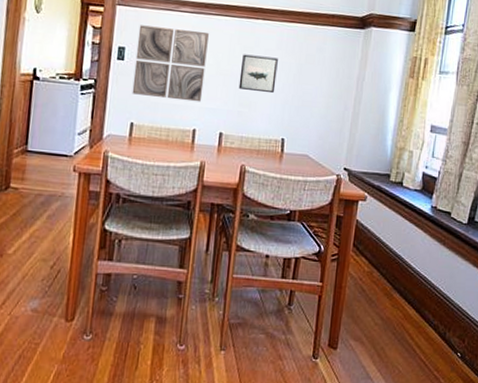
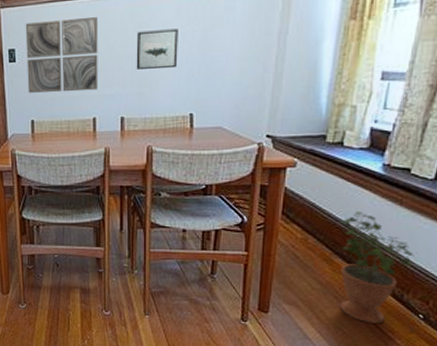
potted plant: none [397,249,453,362] -> present [338,212,414,324]

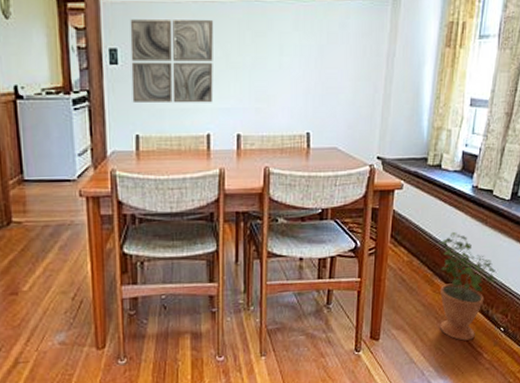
wall art: present [136,28,178,69] -> none [253,41,296,84]

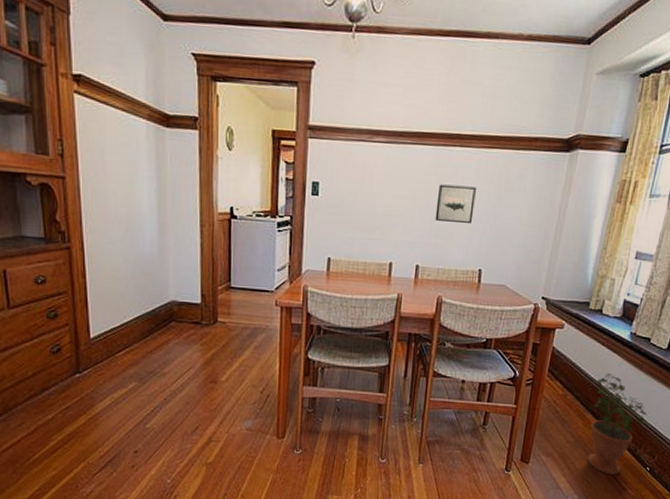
wall art: present [130,19,213,104] -> none [327,158,404,236]
wall art: none [253,41,296,84] -> present [435,184,476,224]

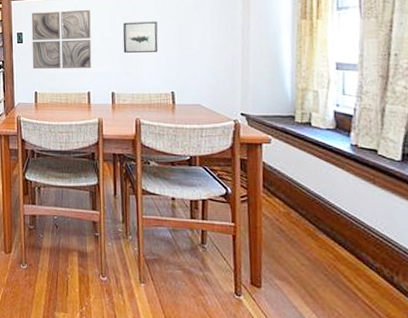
wall art: none [327,158,404,236] -> present [31,10,92,69]
potted plant: present [587,373,647,475] -> none [317,189,396,307]

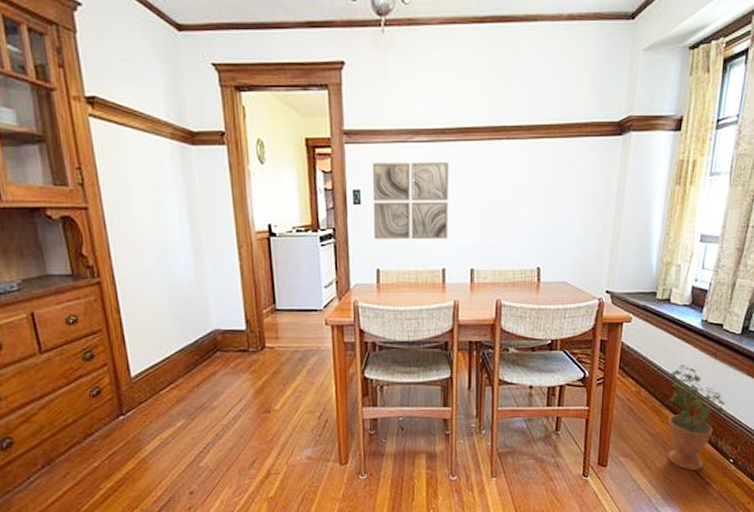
wall art: present [123,21,159,53] -> none [486,181,527,221]
potted plant: none [317,189,396,307] -> present [666,365,726,471]

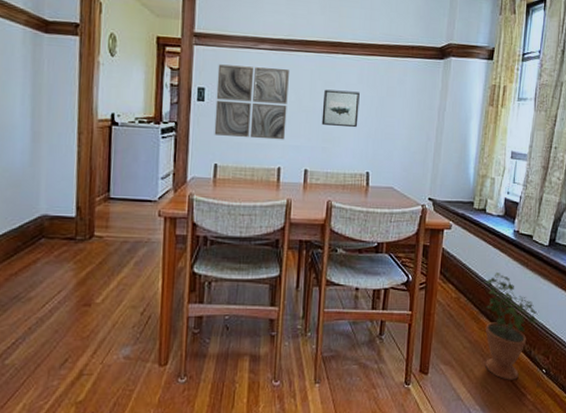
wall art: none [486,181,527,221] -> present [321,89,360,128]

